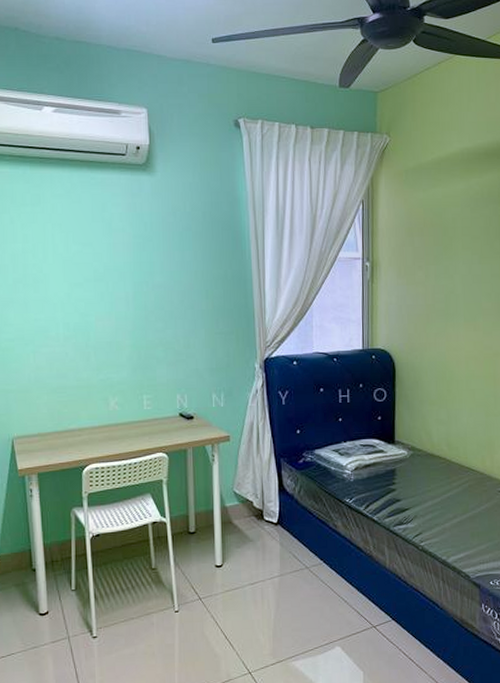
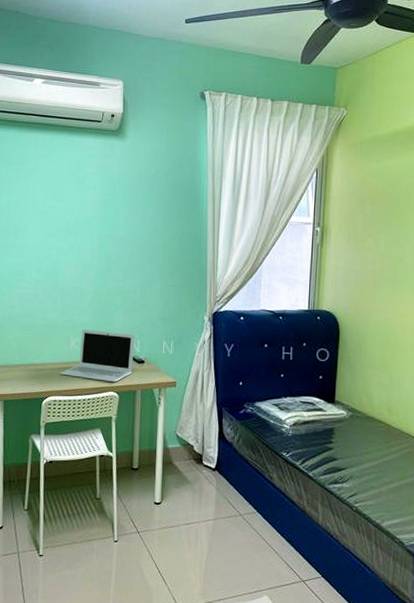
laptop: none [100,387,182,443] -> present [59,330,135,383]

